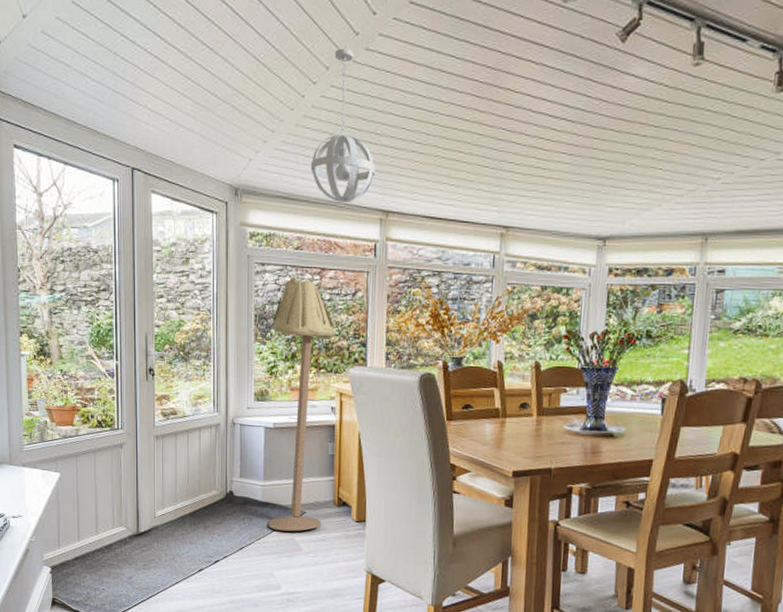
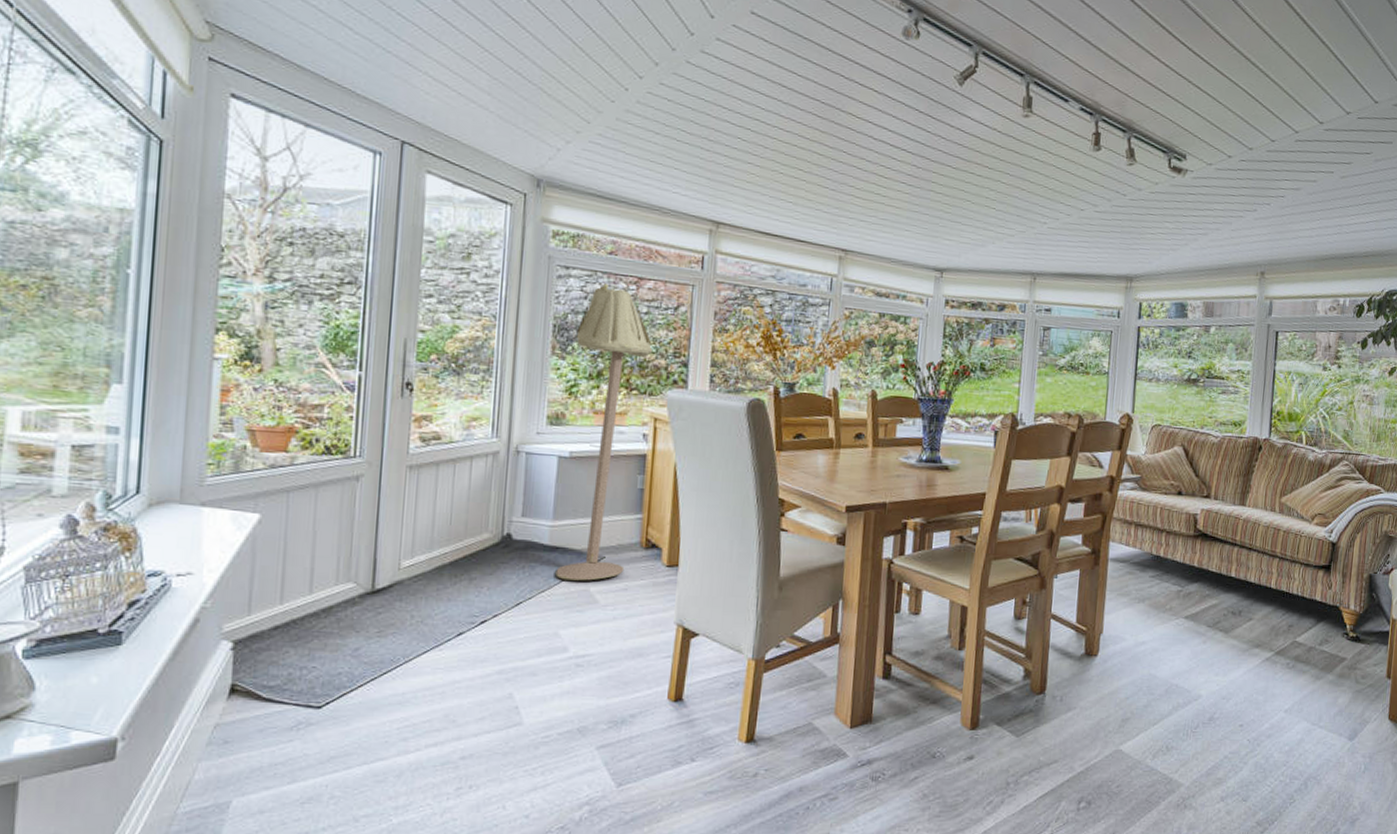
pendant light: present [311,48,375,204] -> none [632,46,706,209]

